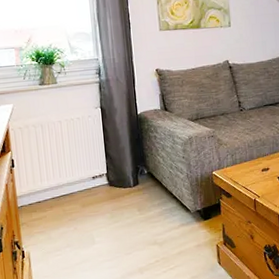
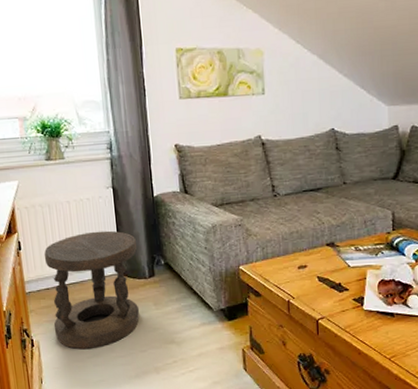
stool: none [36,146,125,257] -> present [44,230,139,350]

